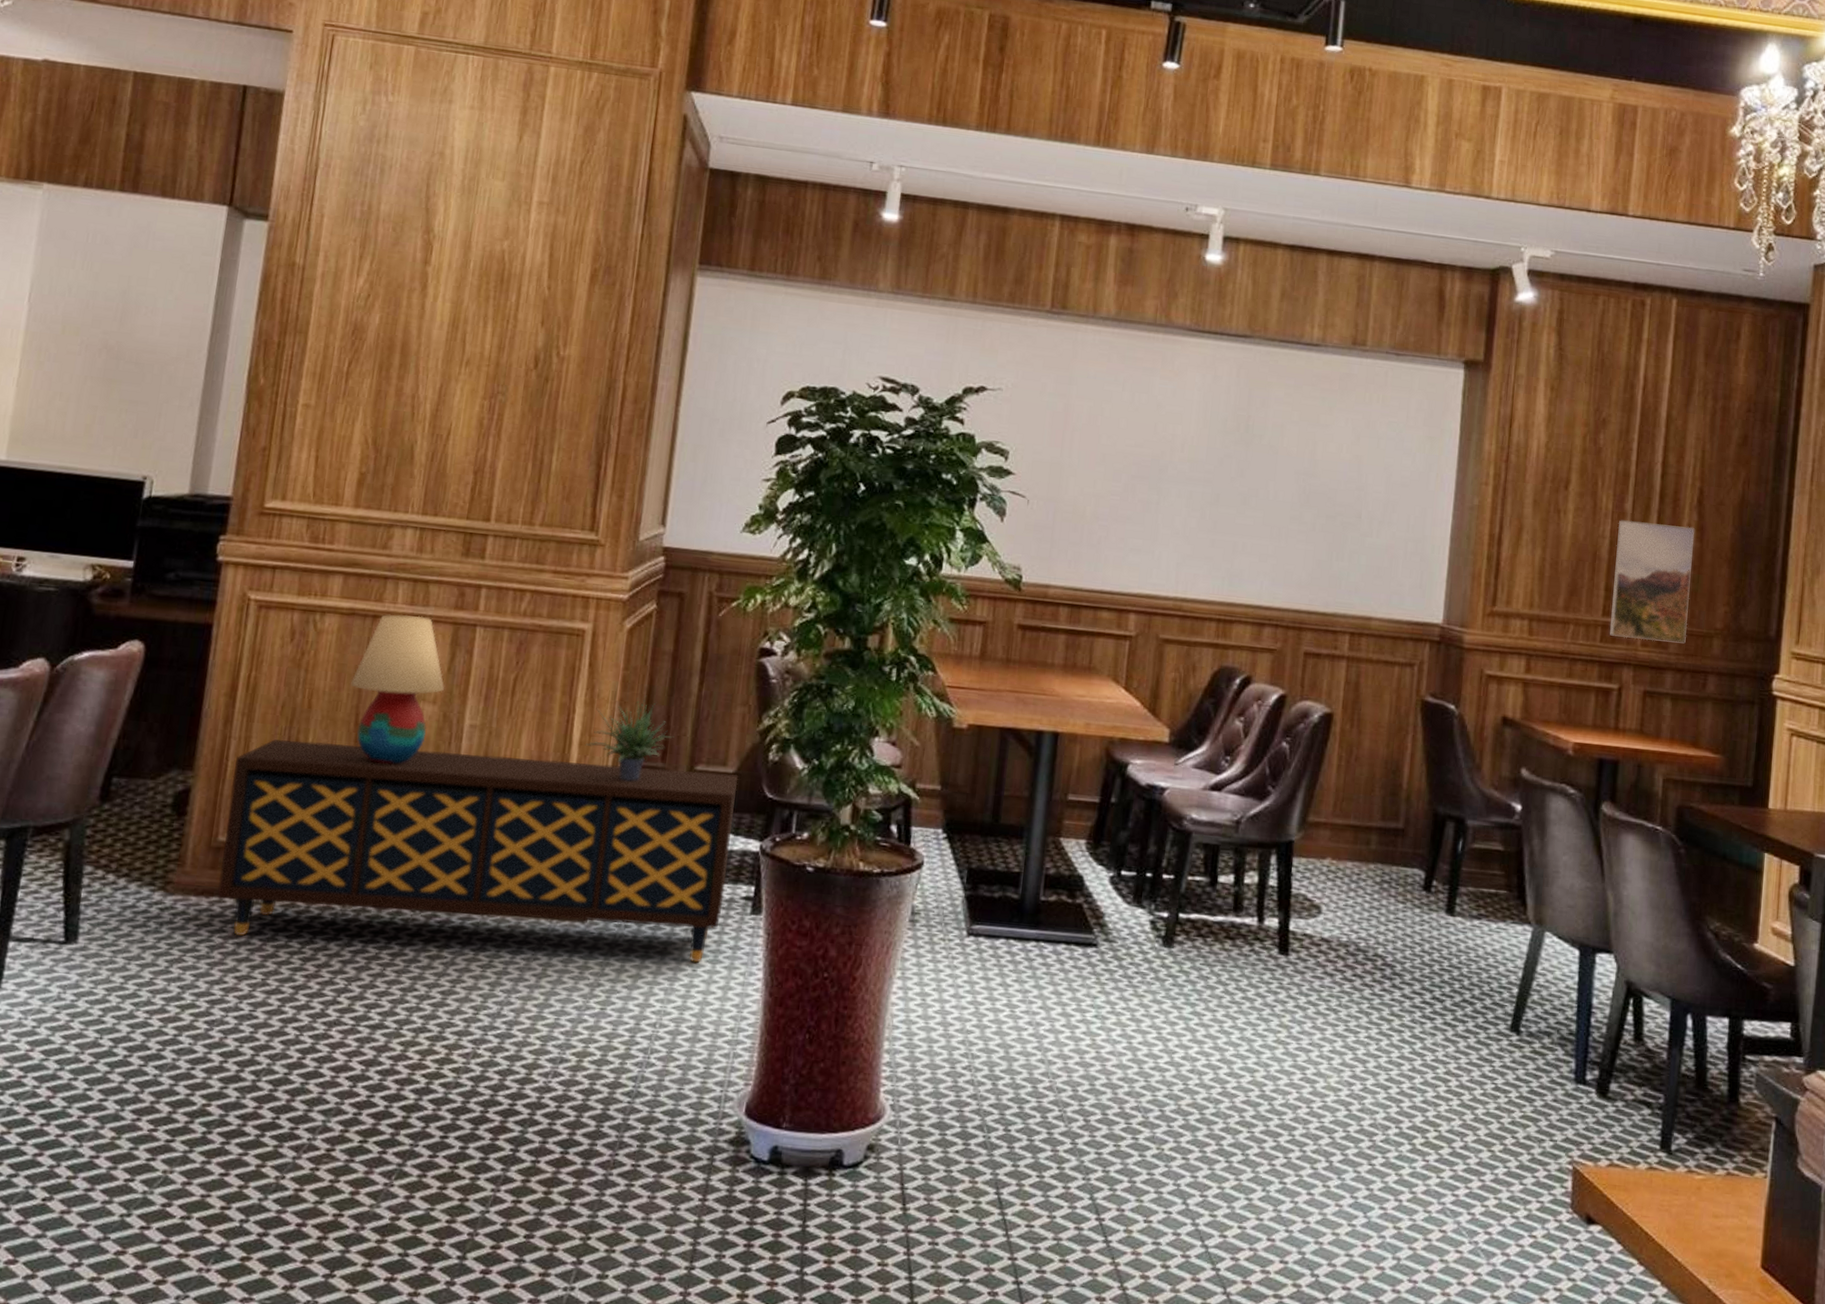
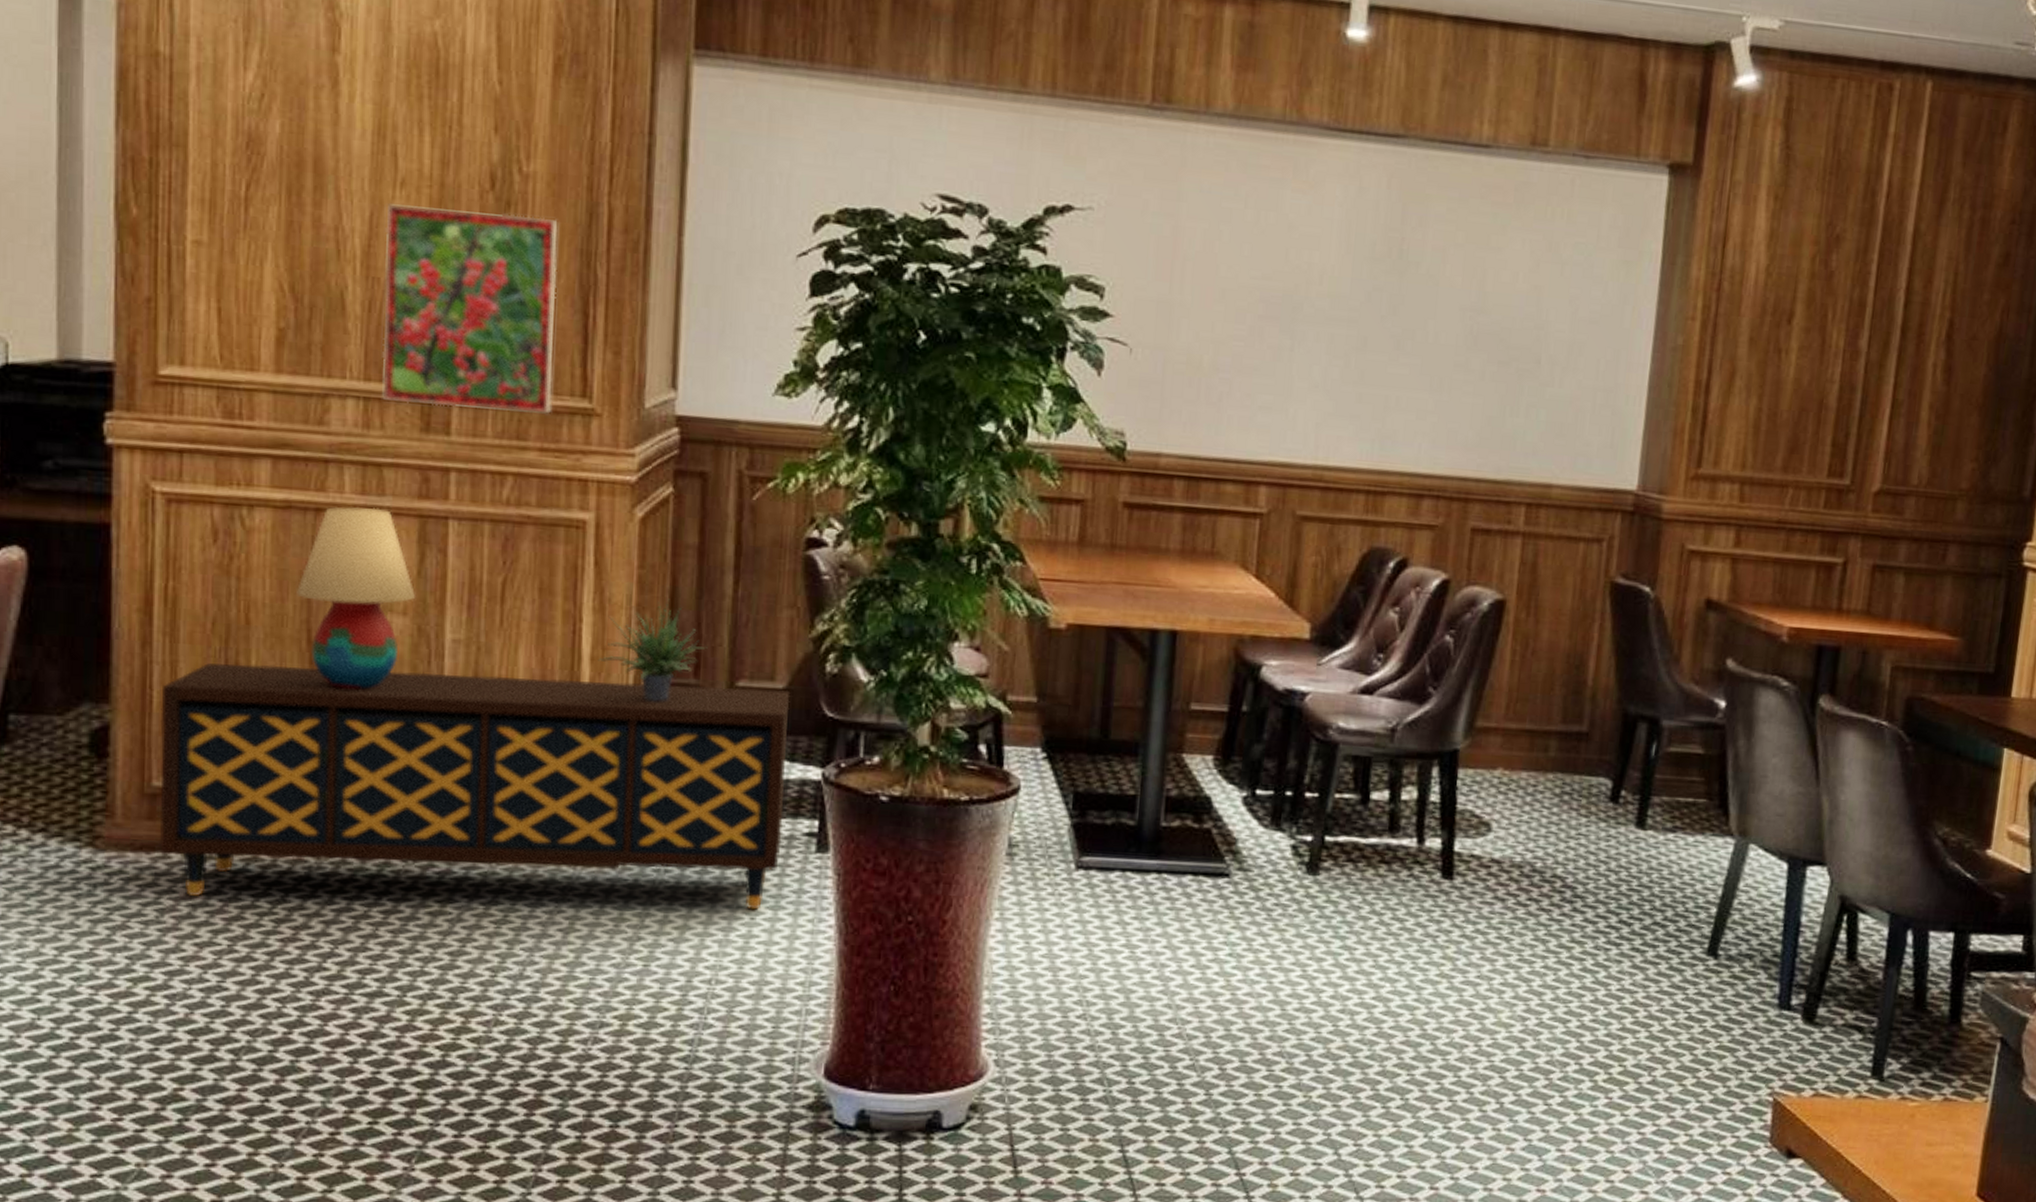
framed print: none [434,378,584,544] -> present [382,204,558,414]
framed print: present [1609,520,1695,644] -> none [1834,360,1942,508]

